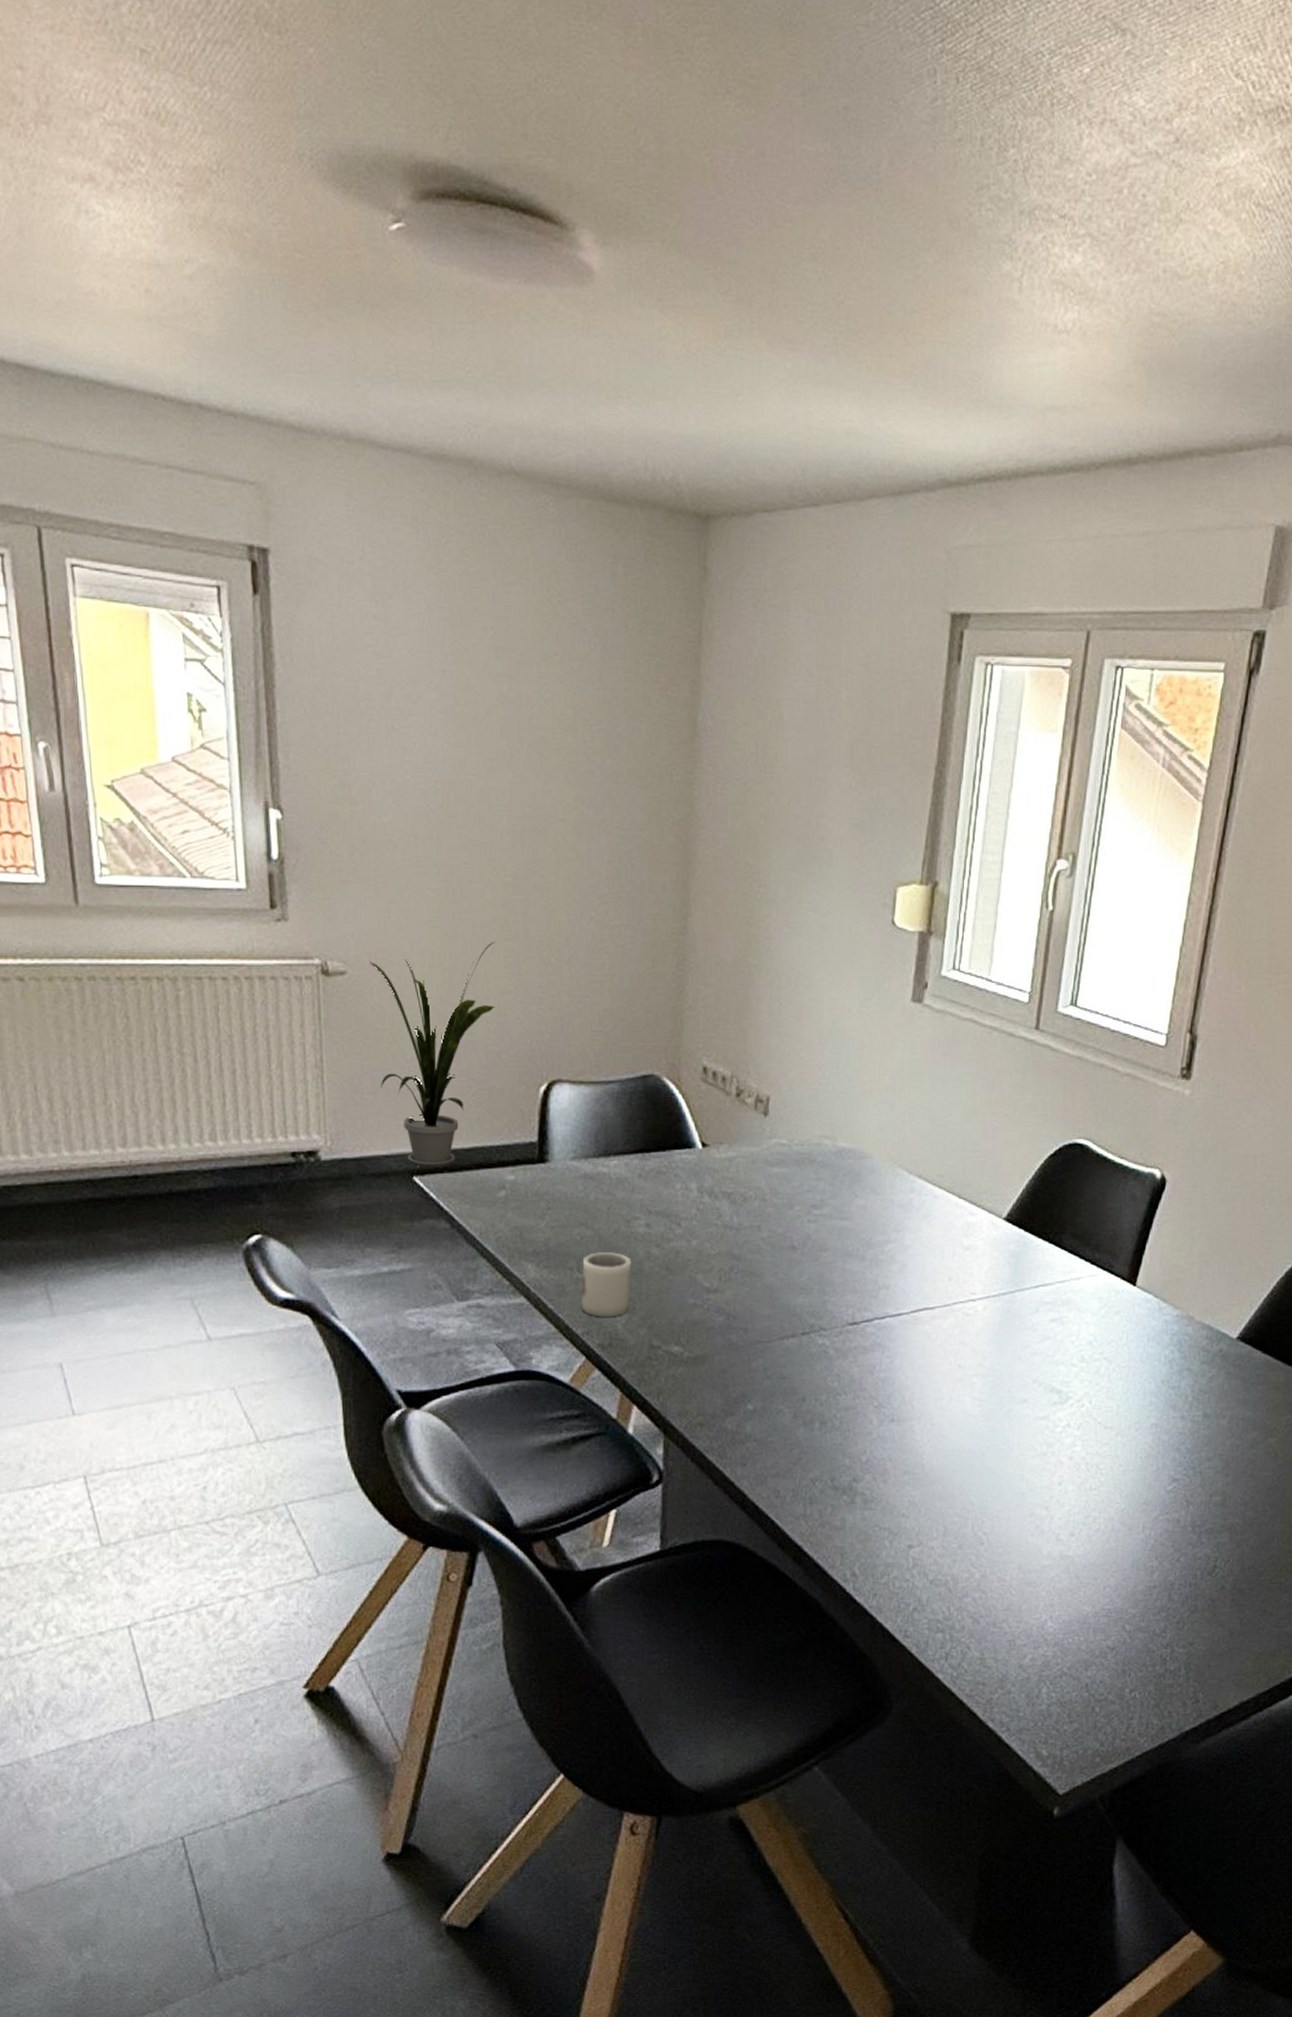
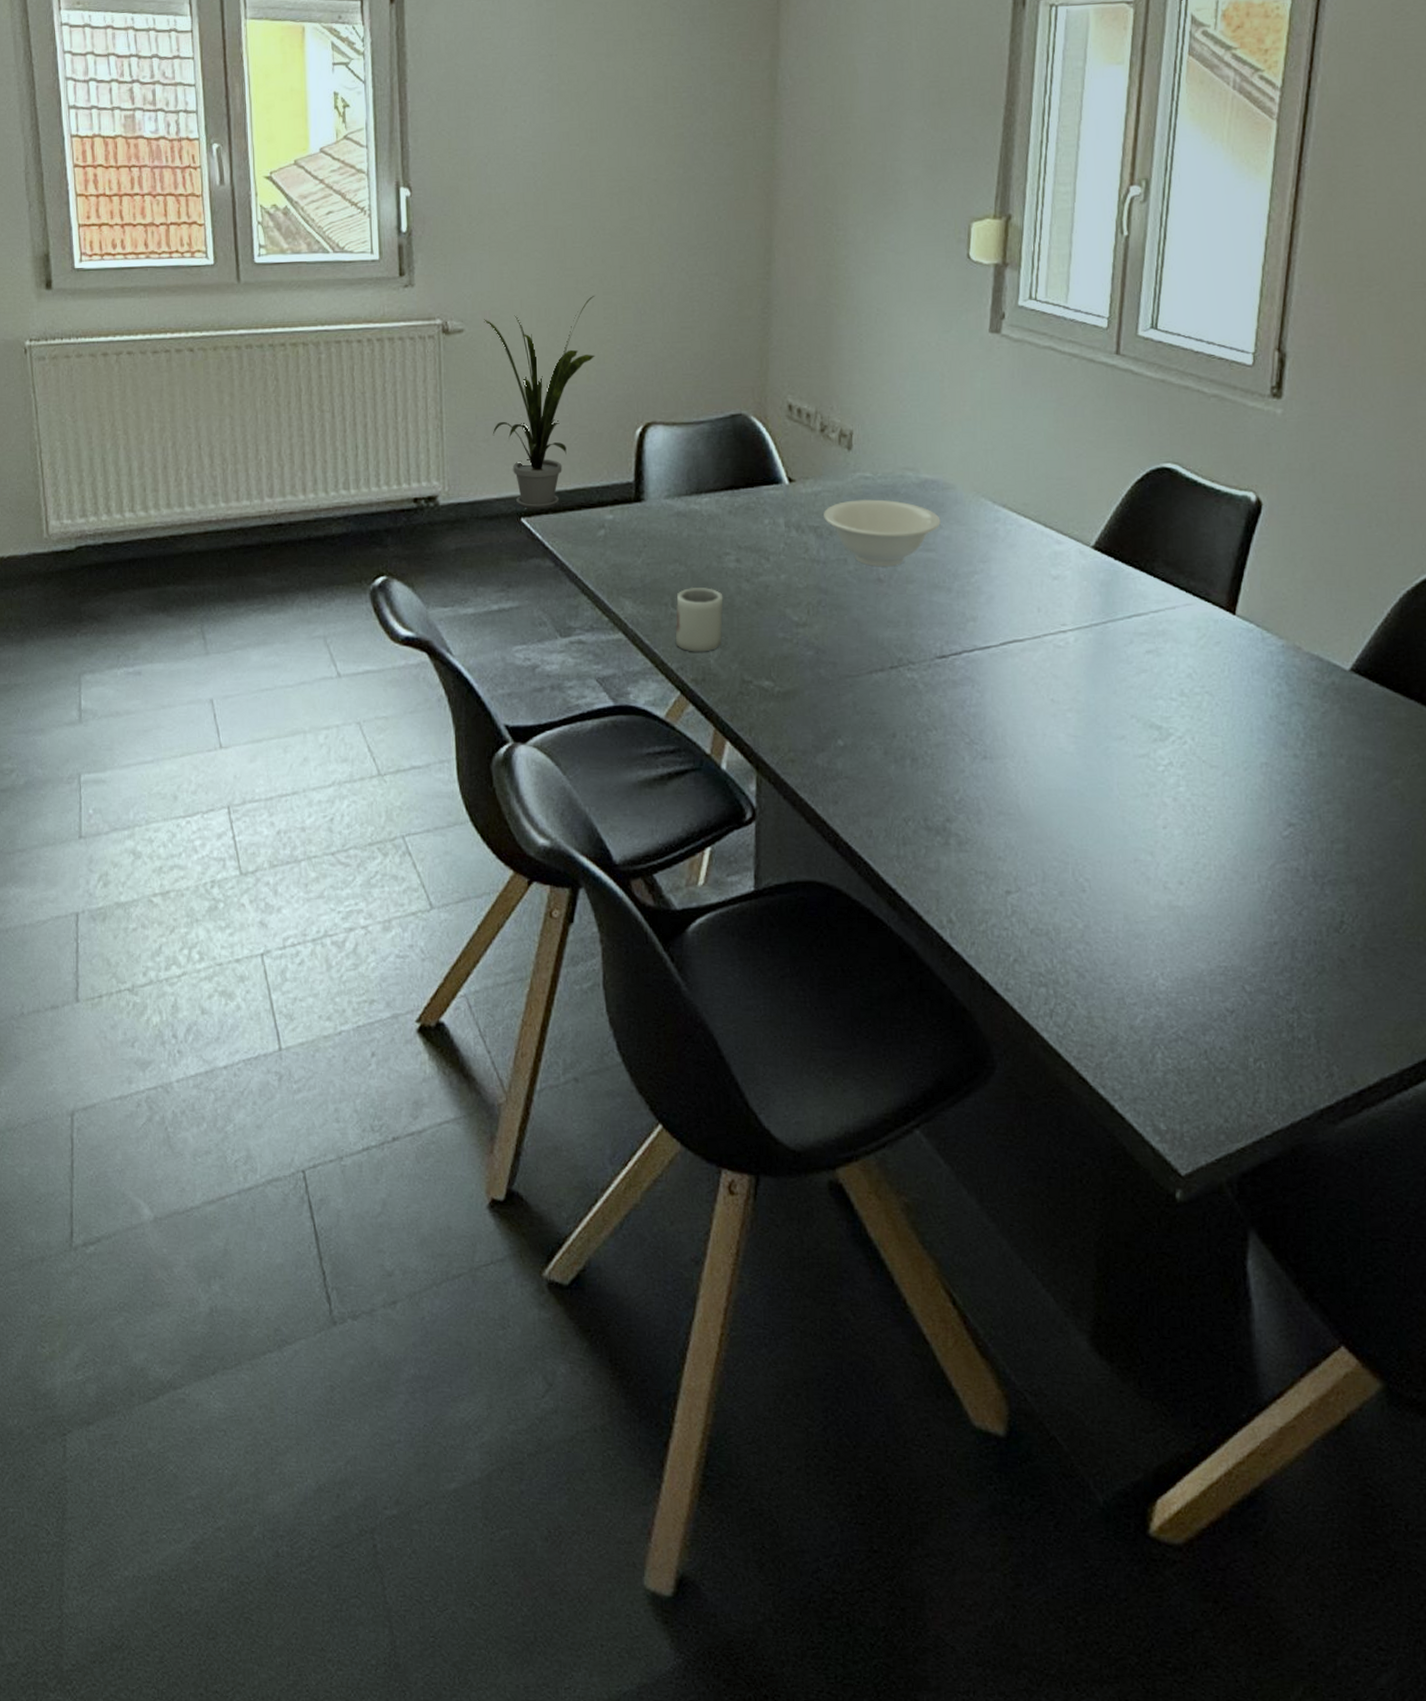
decorative bowl: none [738,1167,856,1235] -> present [824,499,941,567]

